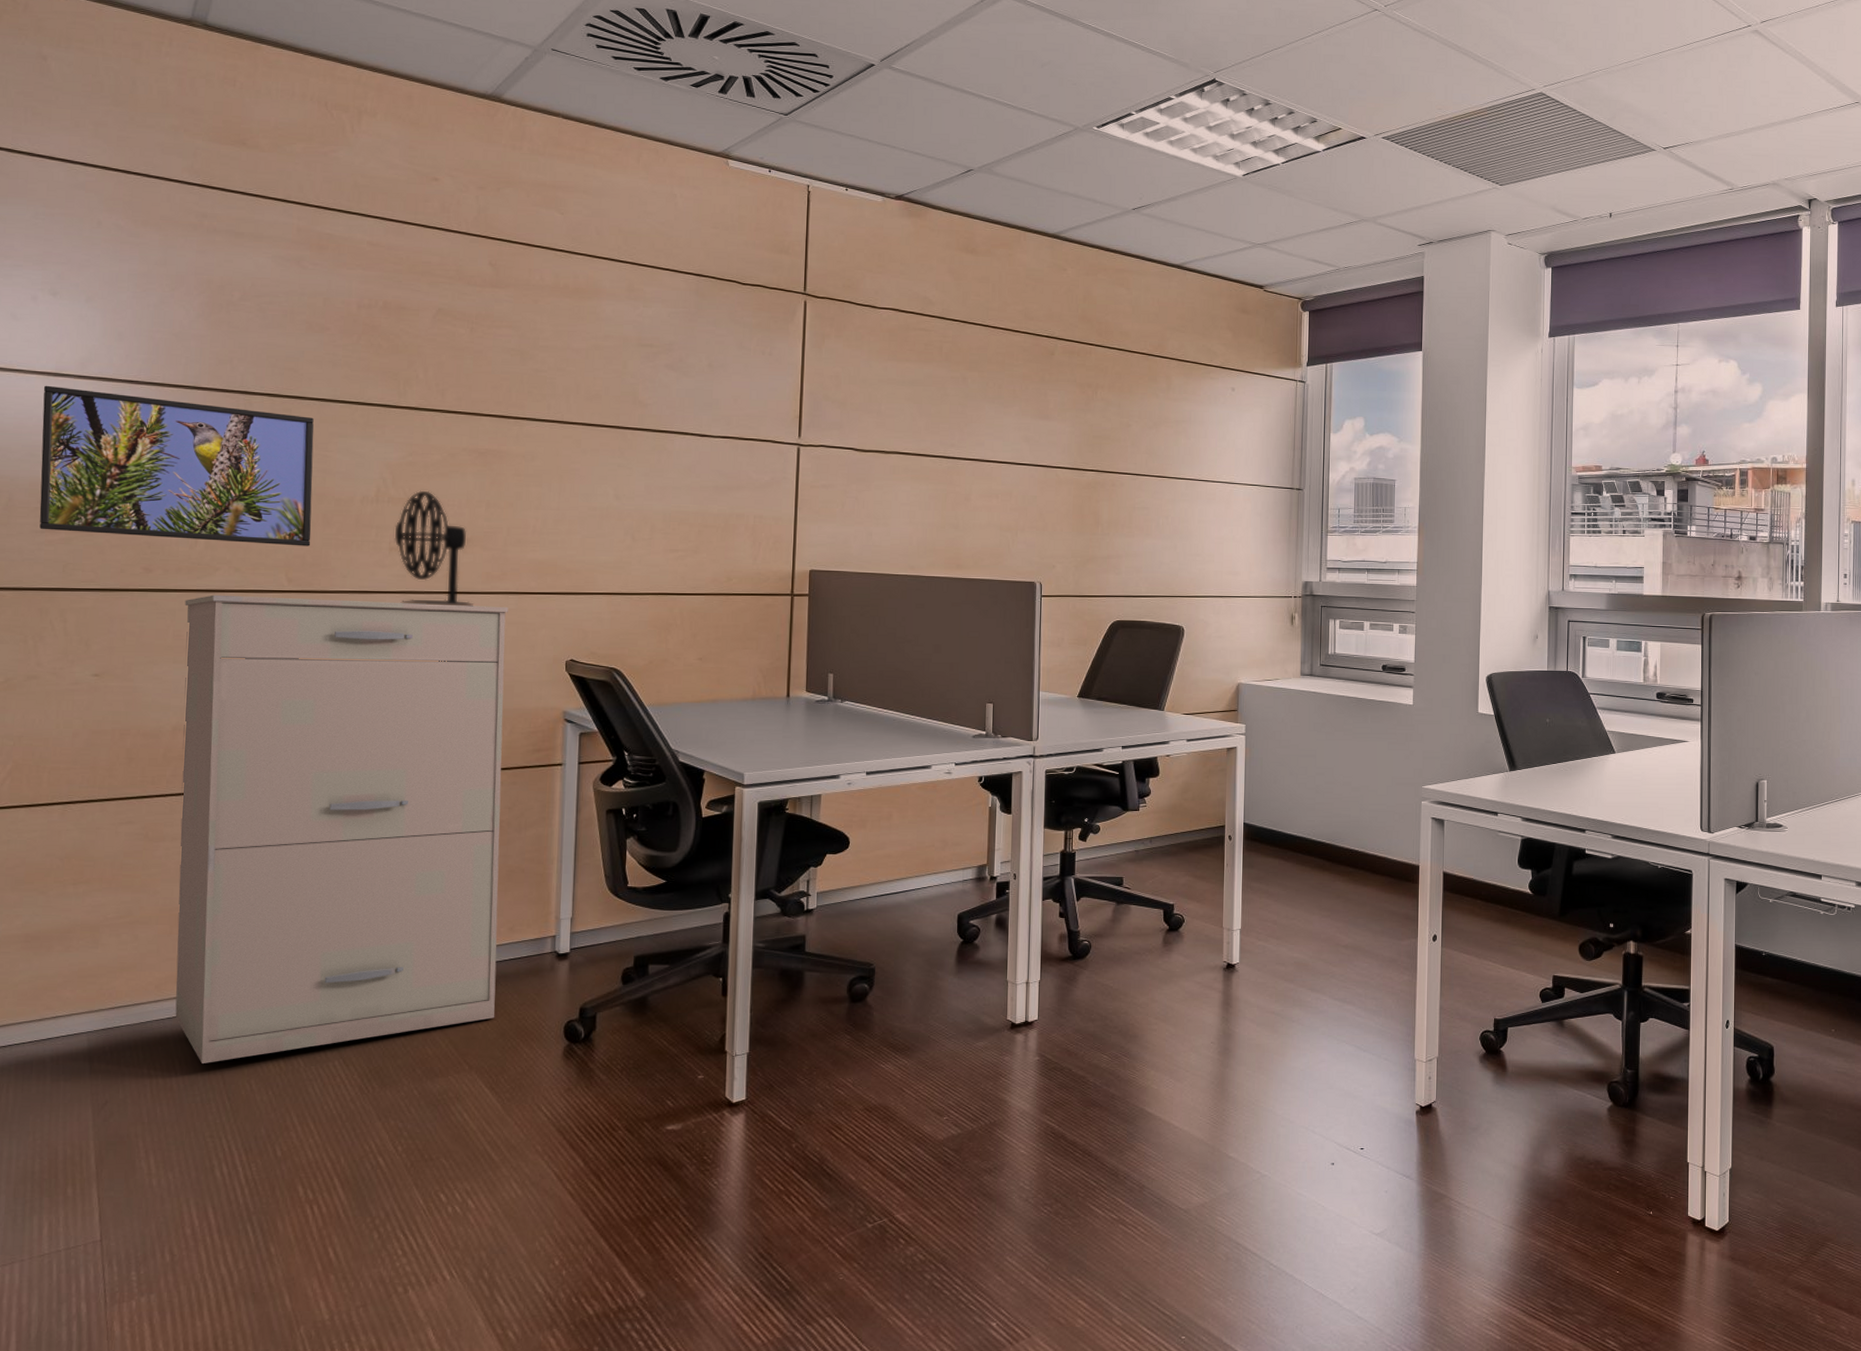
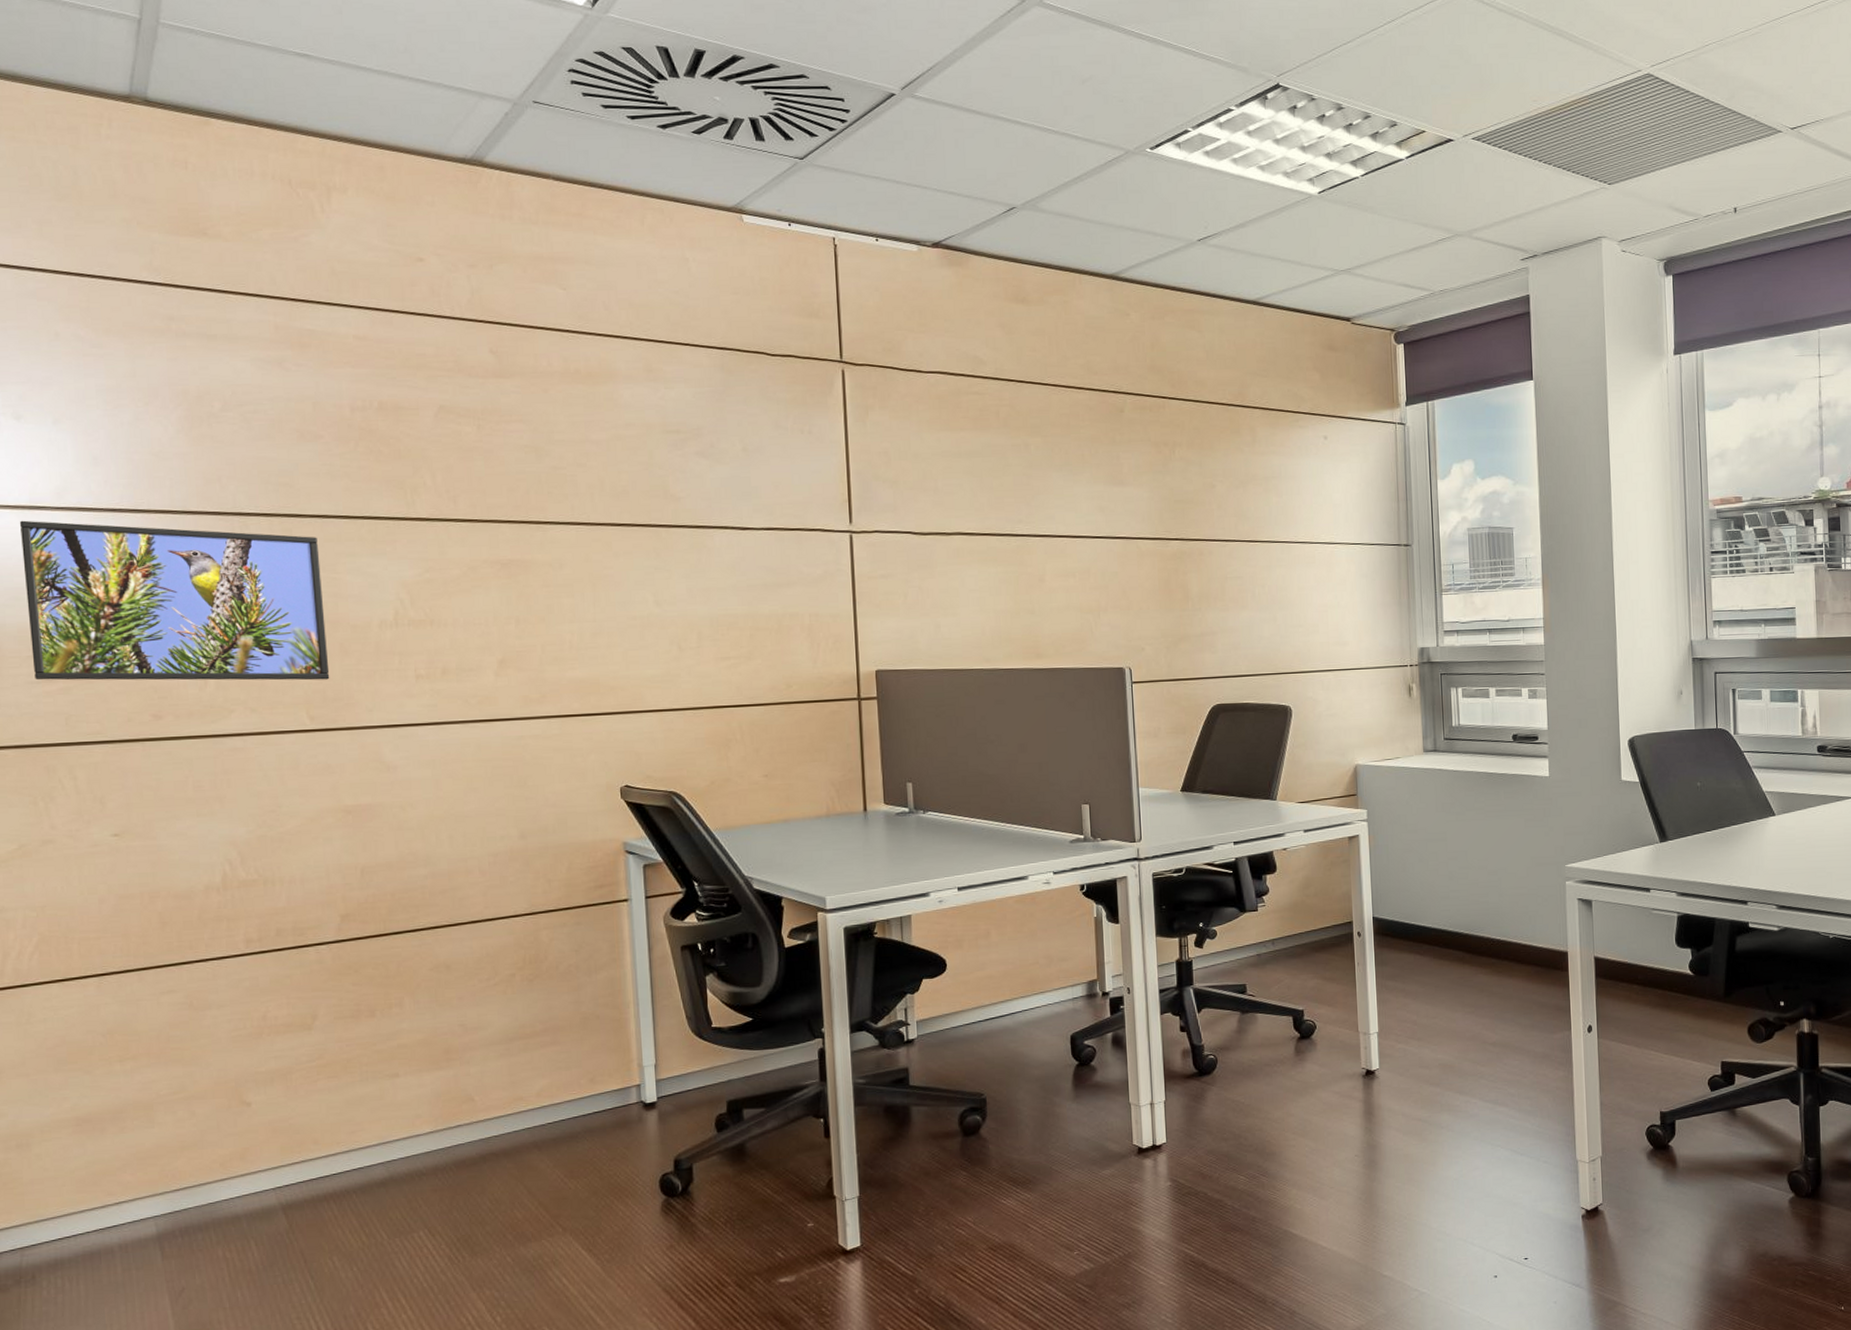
filing cabinet: present [175,594,508,1063] -> none [201,732,585,1242]
desk fan: present [394,490,473,607] -> none [419,609,514,737]

